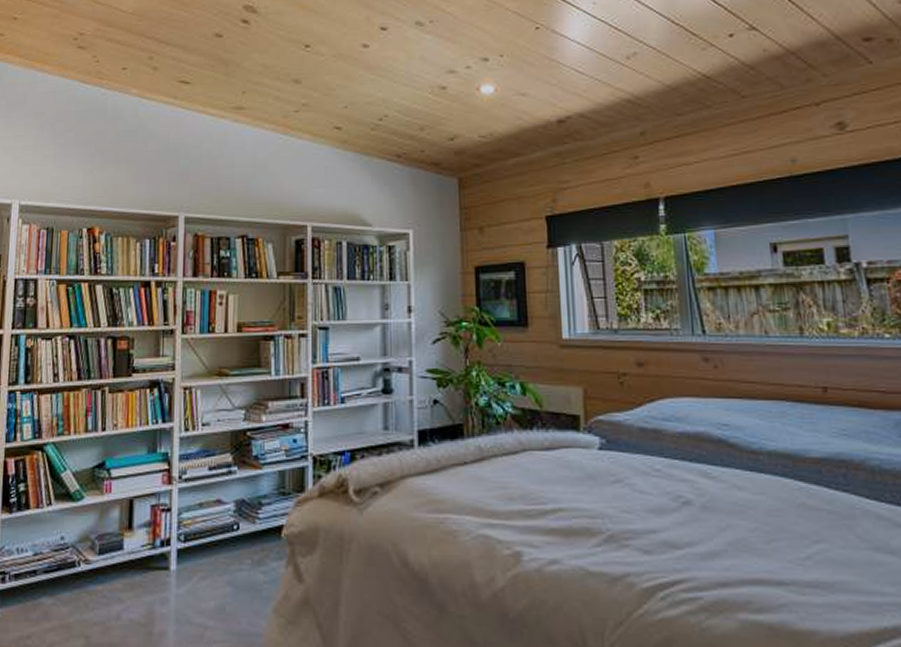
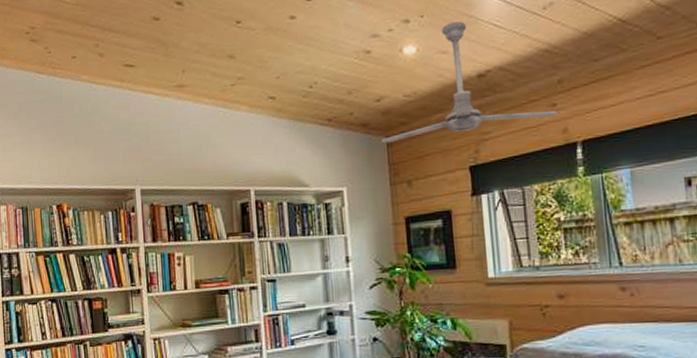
ceiling fan: none [453,64,641,185] -> present [382,21,559,144]

